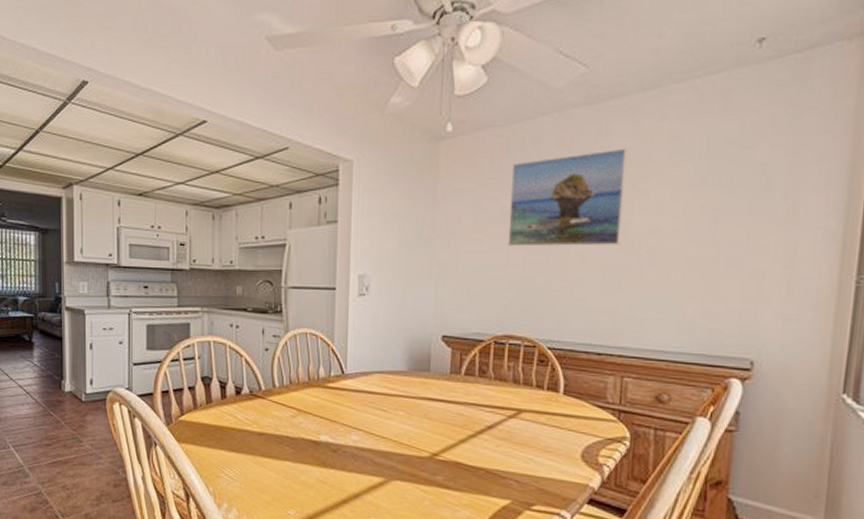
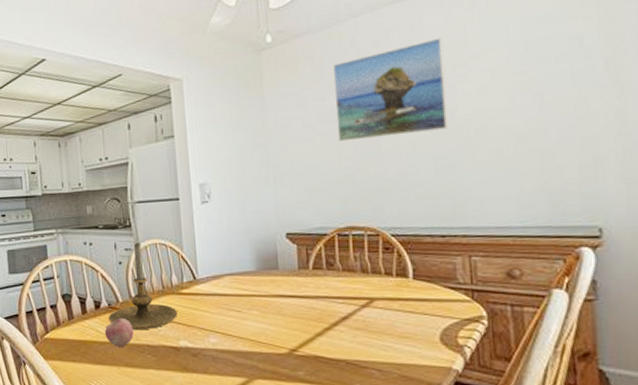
apple: none [243,406,274,436] -> present [104,317,134,347]
candle holder: none [248,330,321,421] -> present [108,243,178,331]

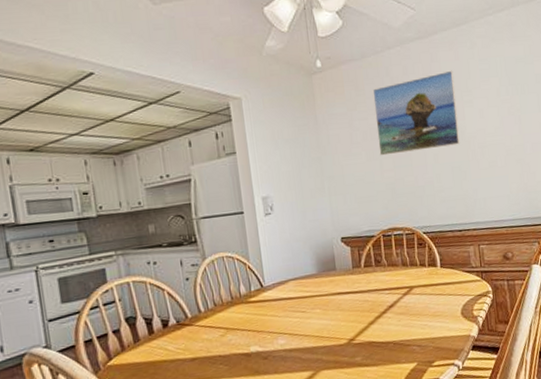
apple: present [104,317,134,347] -> none [174,332,205,363]
candle holder: present [108,243,178,331] -> none [177,257,247,343]

